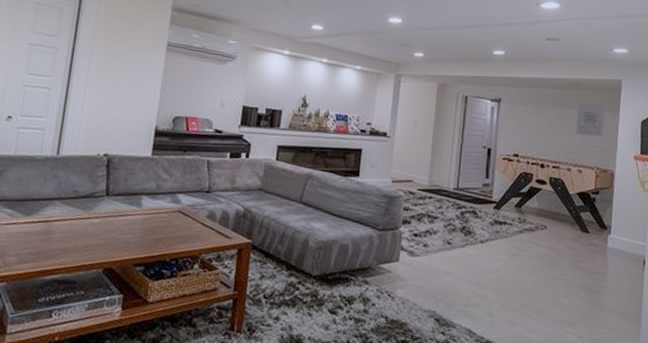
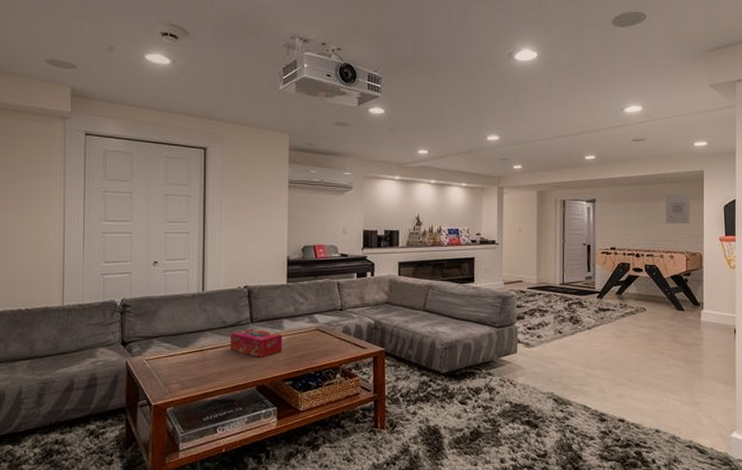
tissue box: none [79,202,140,237] -> present [231,328,283,357]

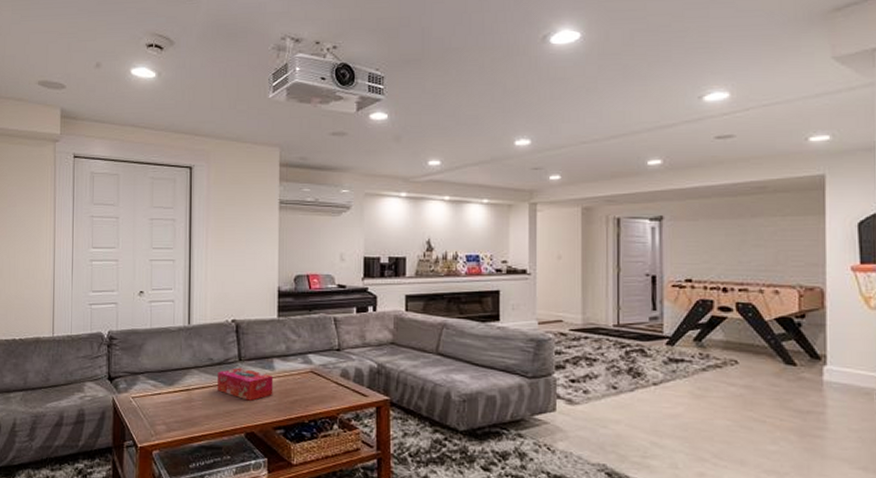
wall art: present [665,193,690,224] -> none [765,206,804,249]

